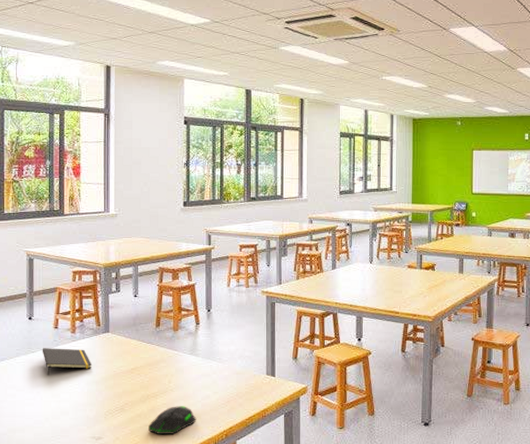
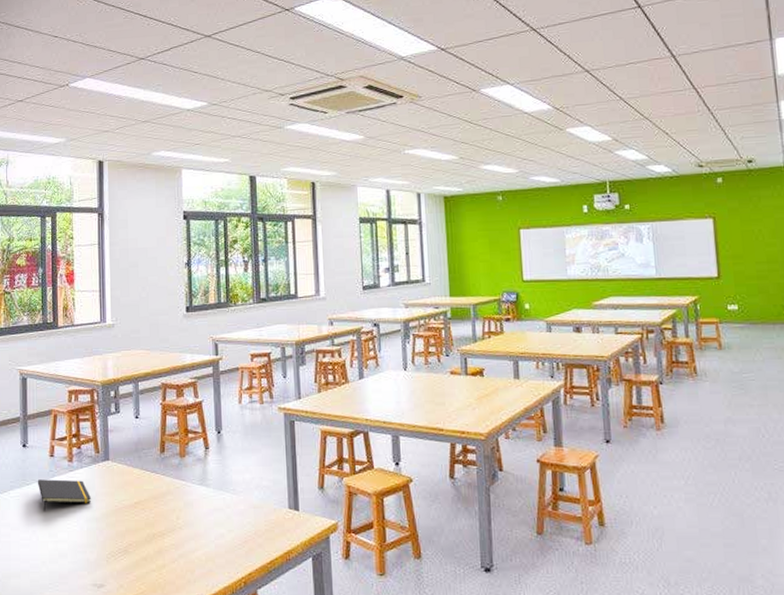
computer mouse: present [148,406,197,434] -> none [156,547,210,581]

